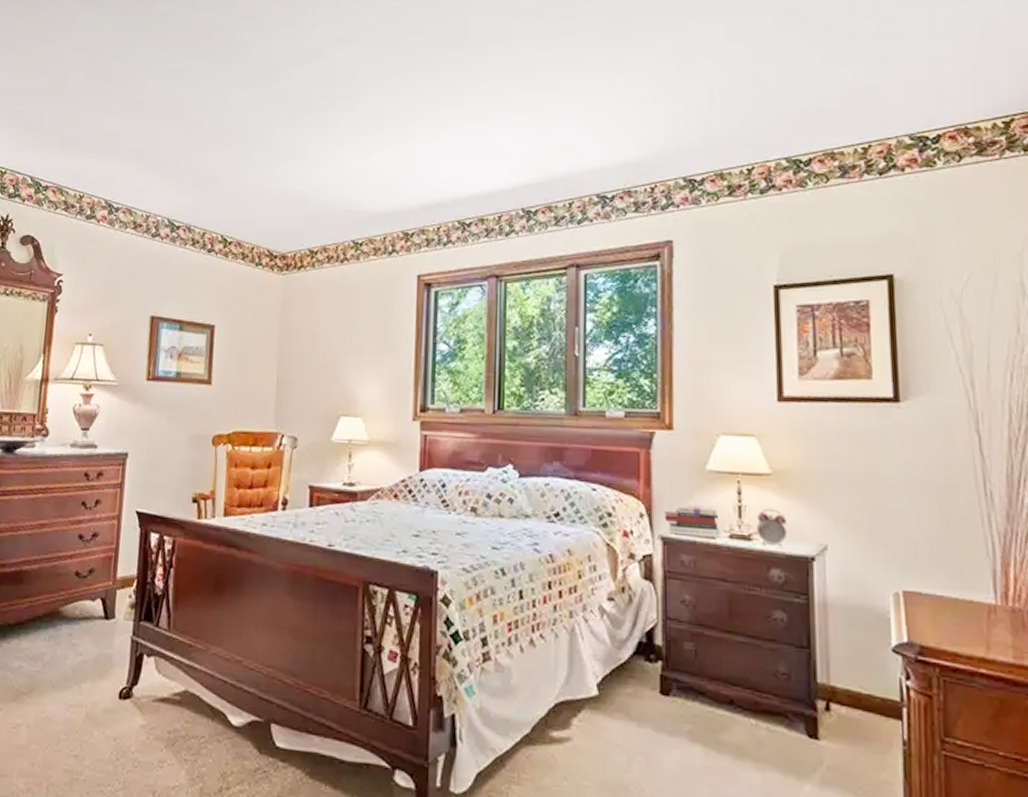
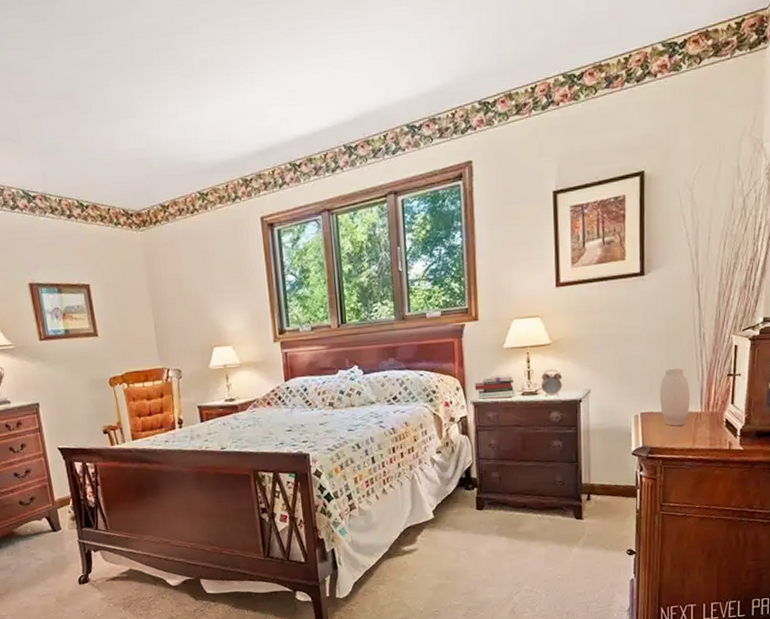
vase: none [929,533,978,621] -> present [659,368,691,426]

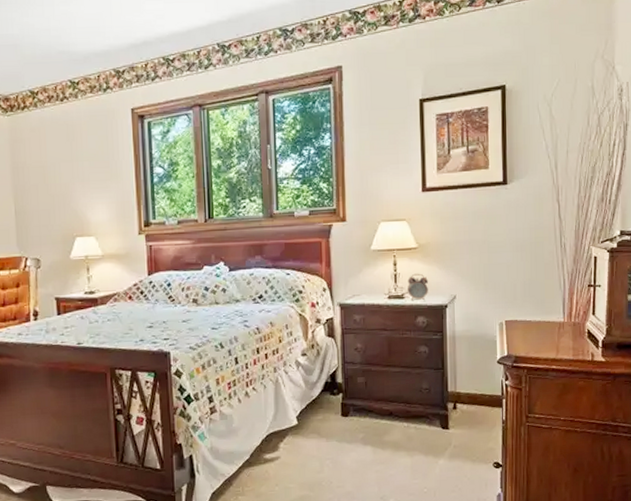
books: present [474,374,516,400] -> none [341,276,383,302]
vase: present [659,368,691,426] -> none [523,277,553,335]

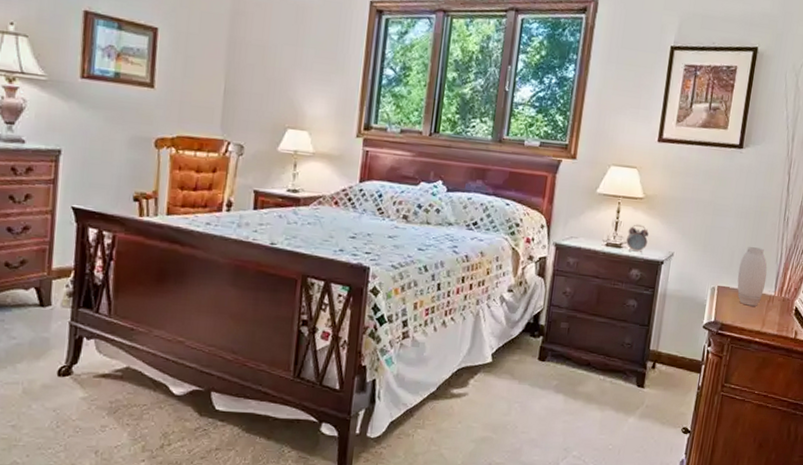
vase: none [523,277,553,335] -> present [737,246,767,307]

